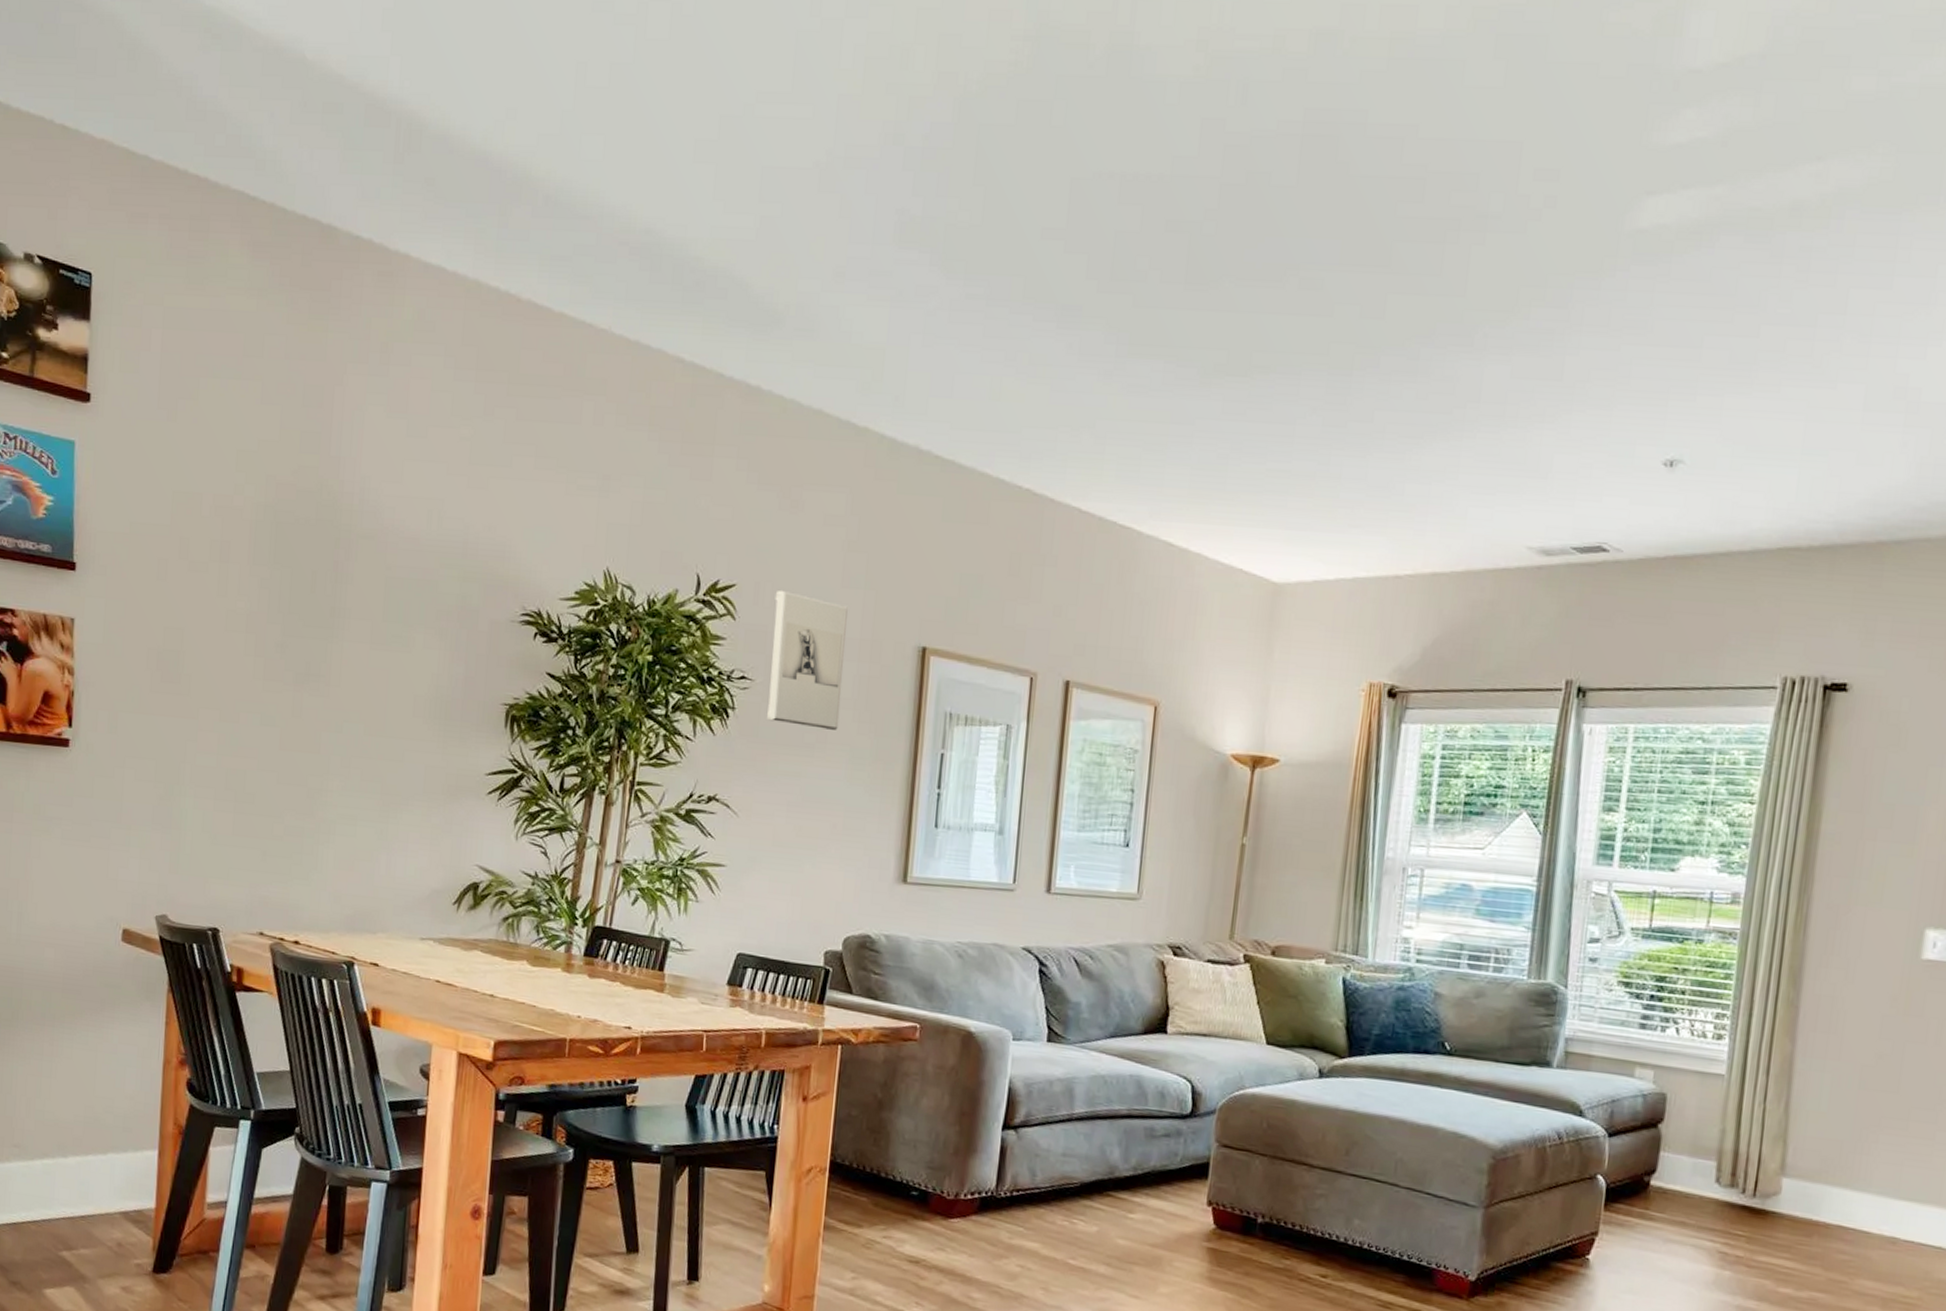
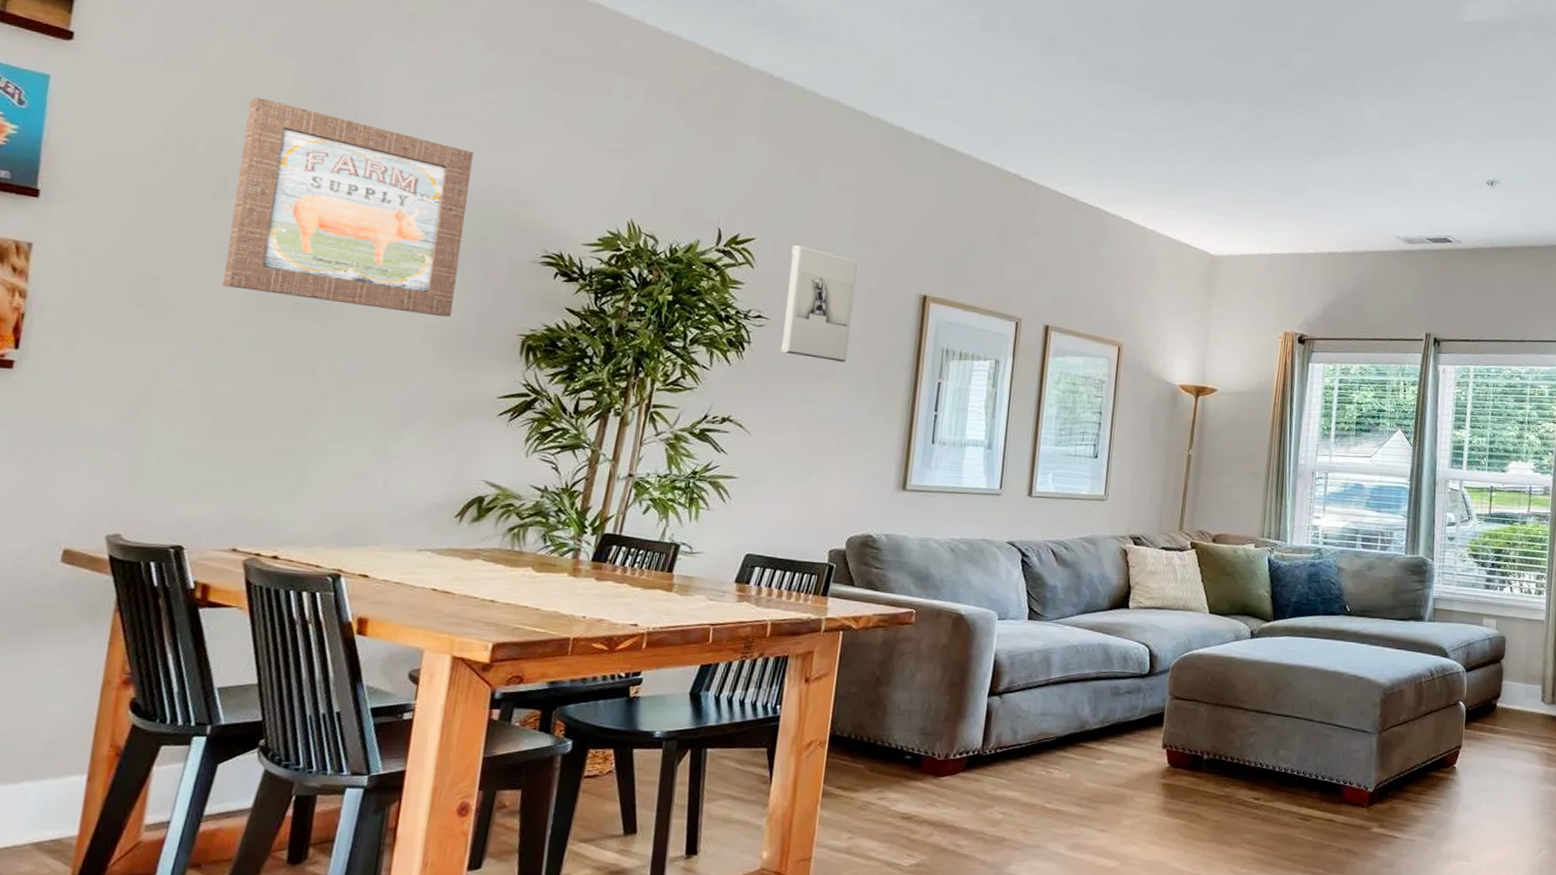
wall art: none [233,451,450,686] -> present [222,97,474,318]

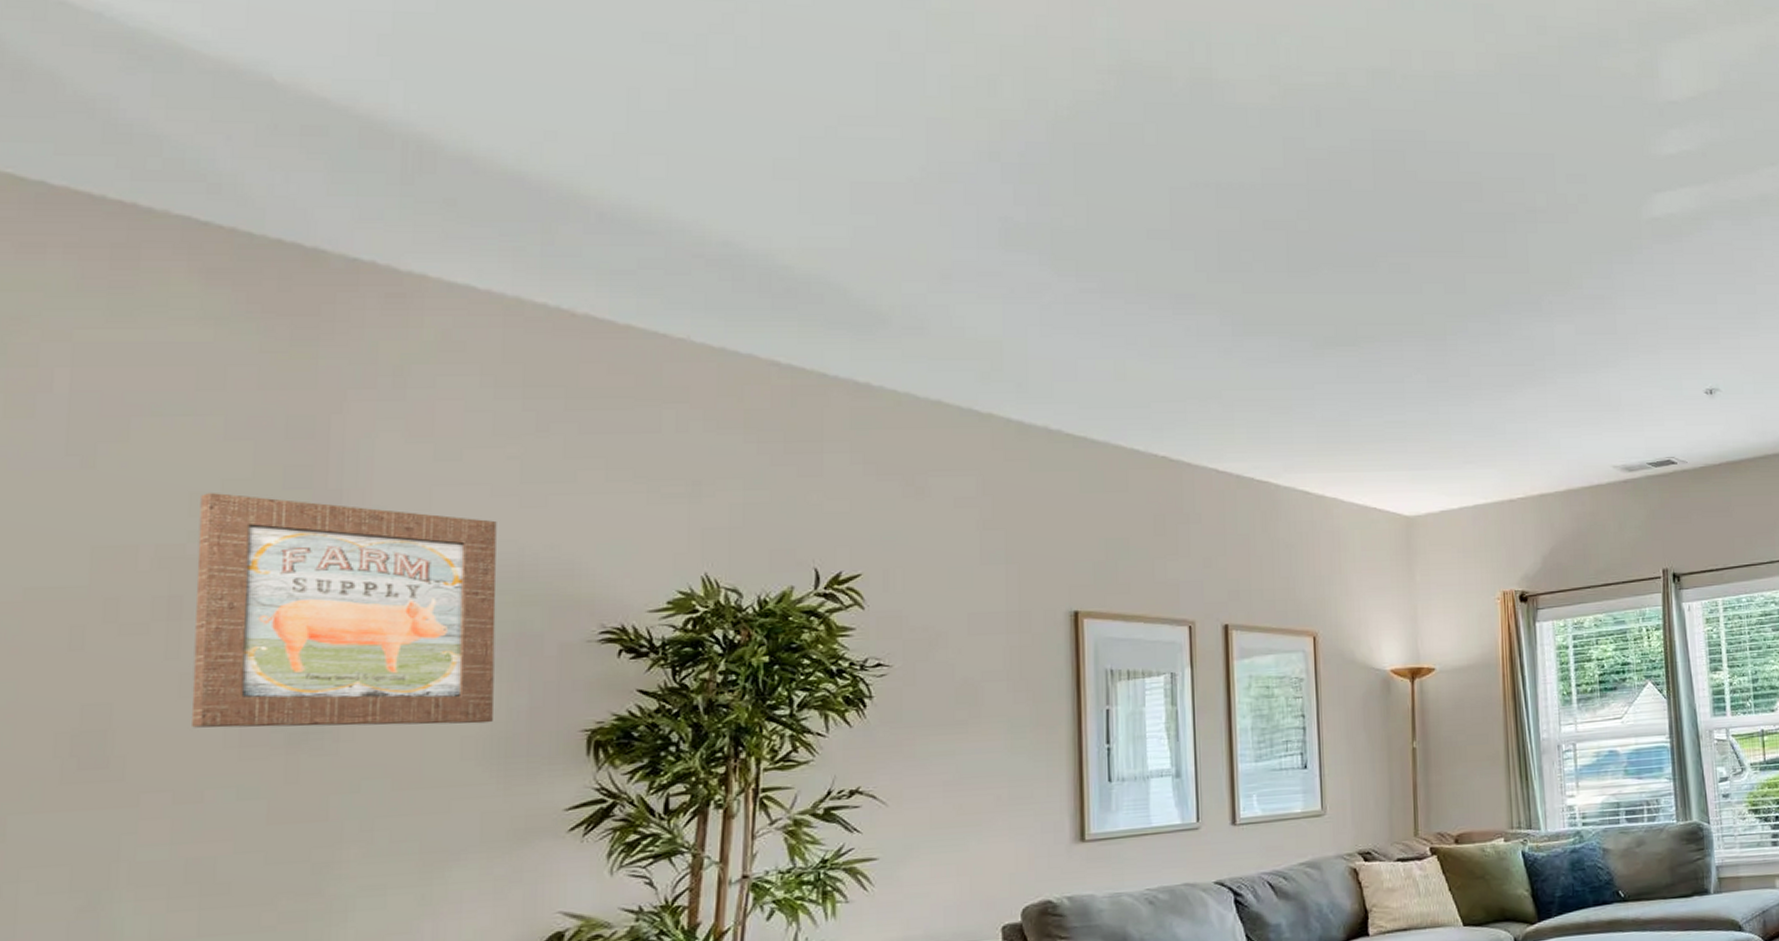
wall sculpture: present [780,244,858,362] -> none [907,574,992,704]

